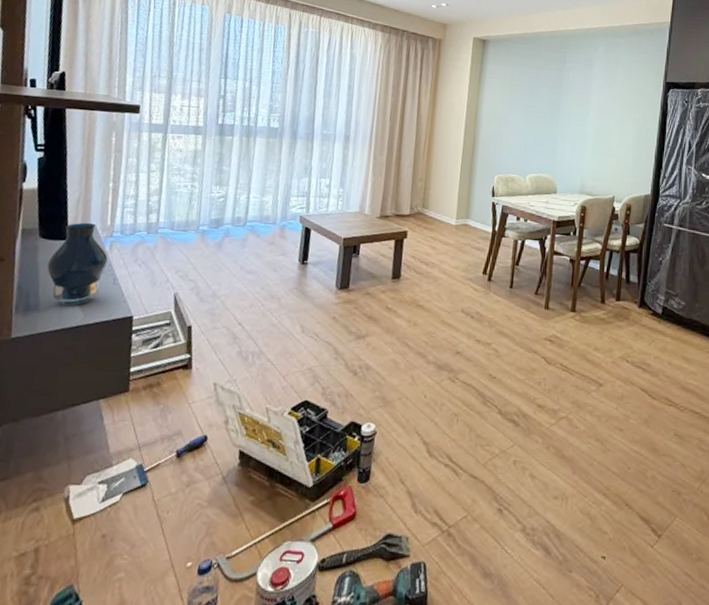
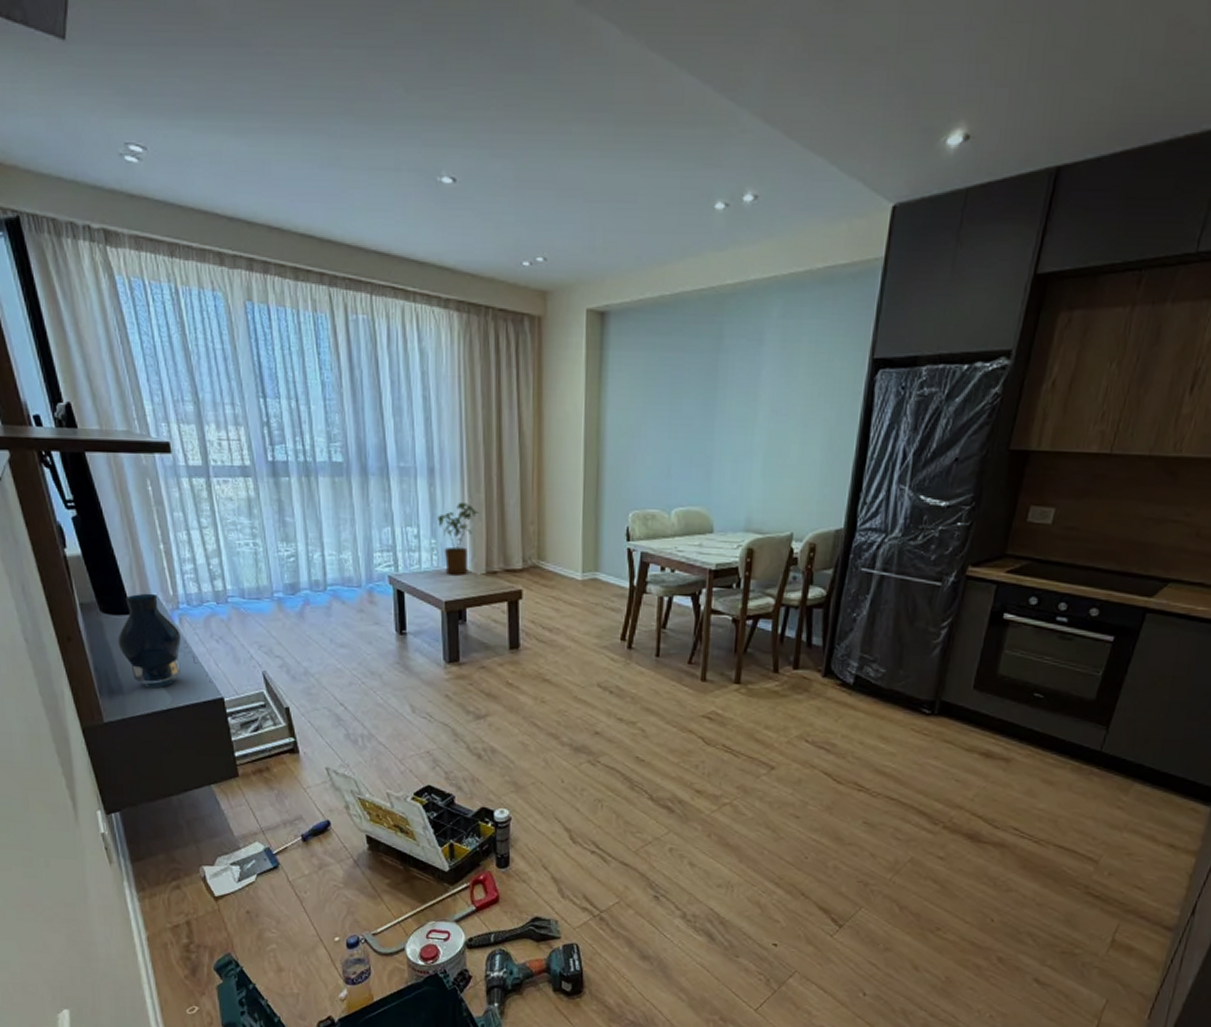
house plant: none [347,161,381,218] -> present [438,501,480,575]

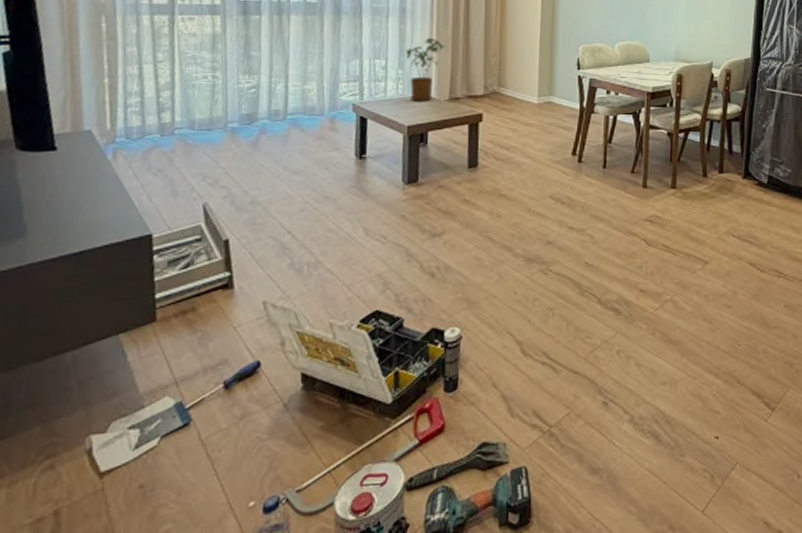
vase: present [117,593,182,689] -> none [30,128,113,229]

